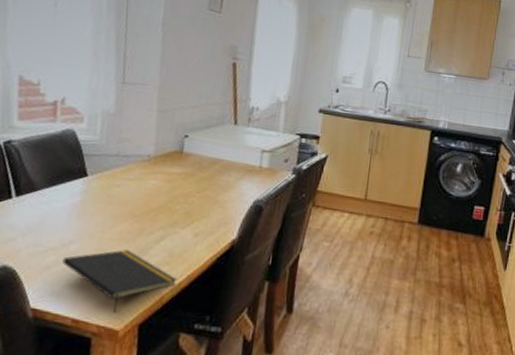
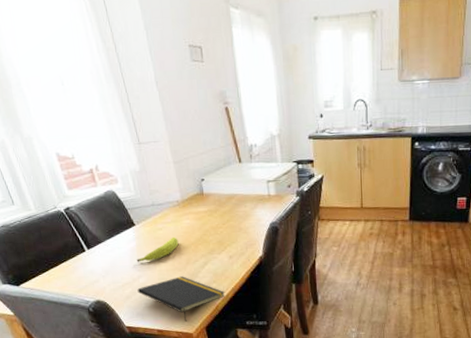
fruit: none [74,197,136,224] -> present [136,237,179,262]

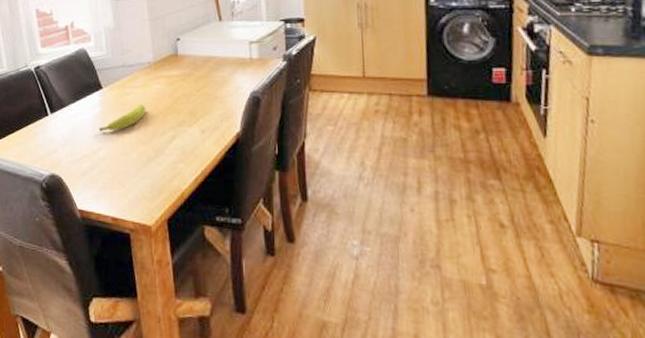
notepad: present [137,276,226,322] -> none [95,151,194,210]

